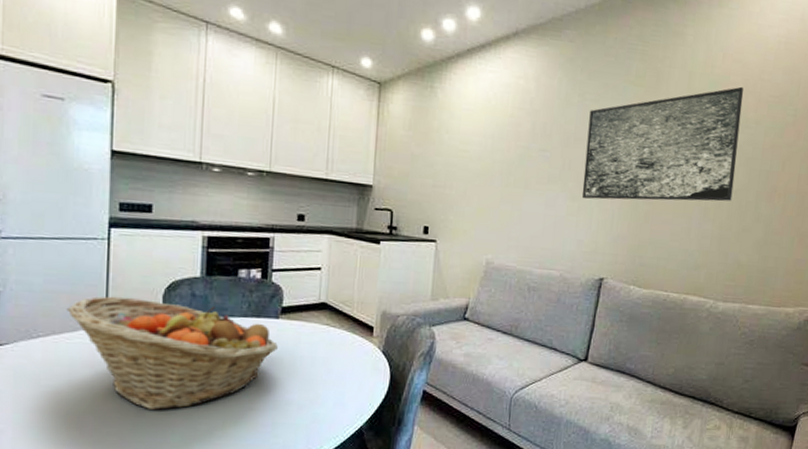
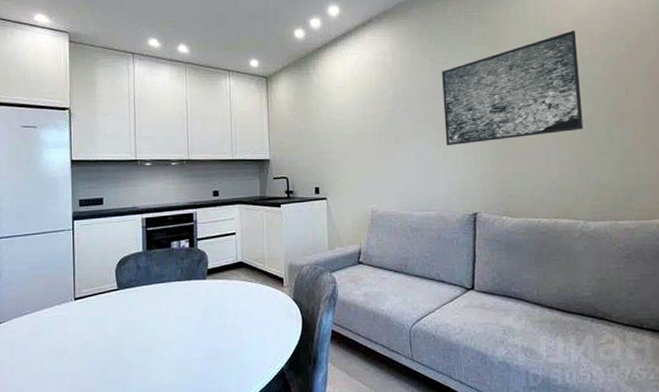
fruit basket: present [66,296,278,410] -> none [45,274,207,367]

